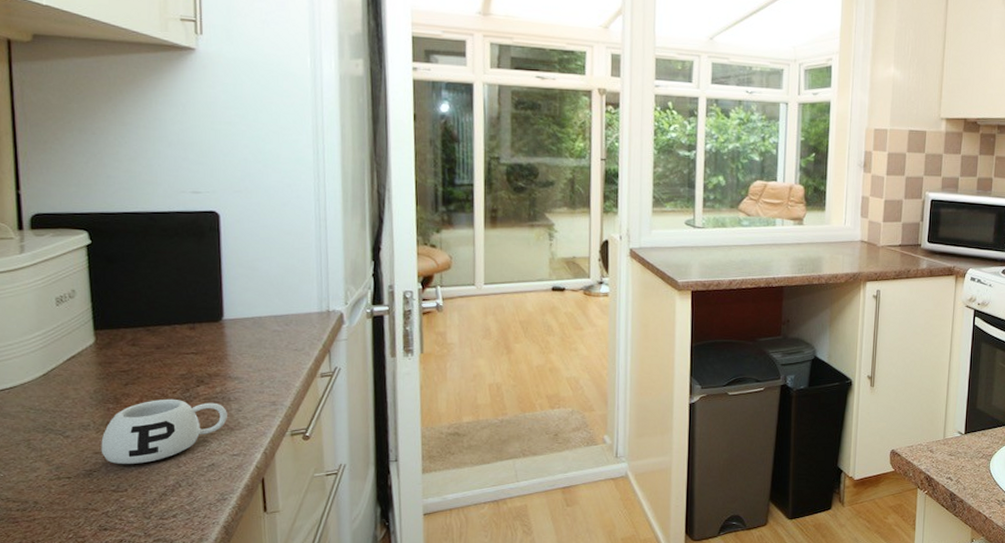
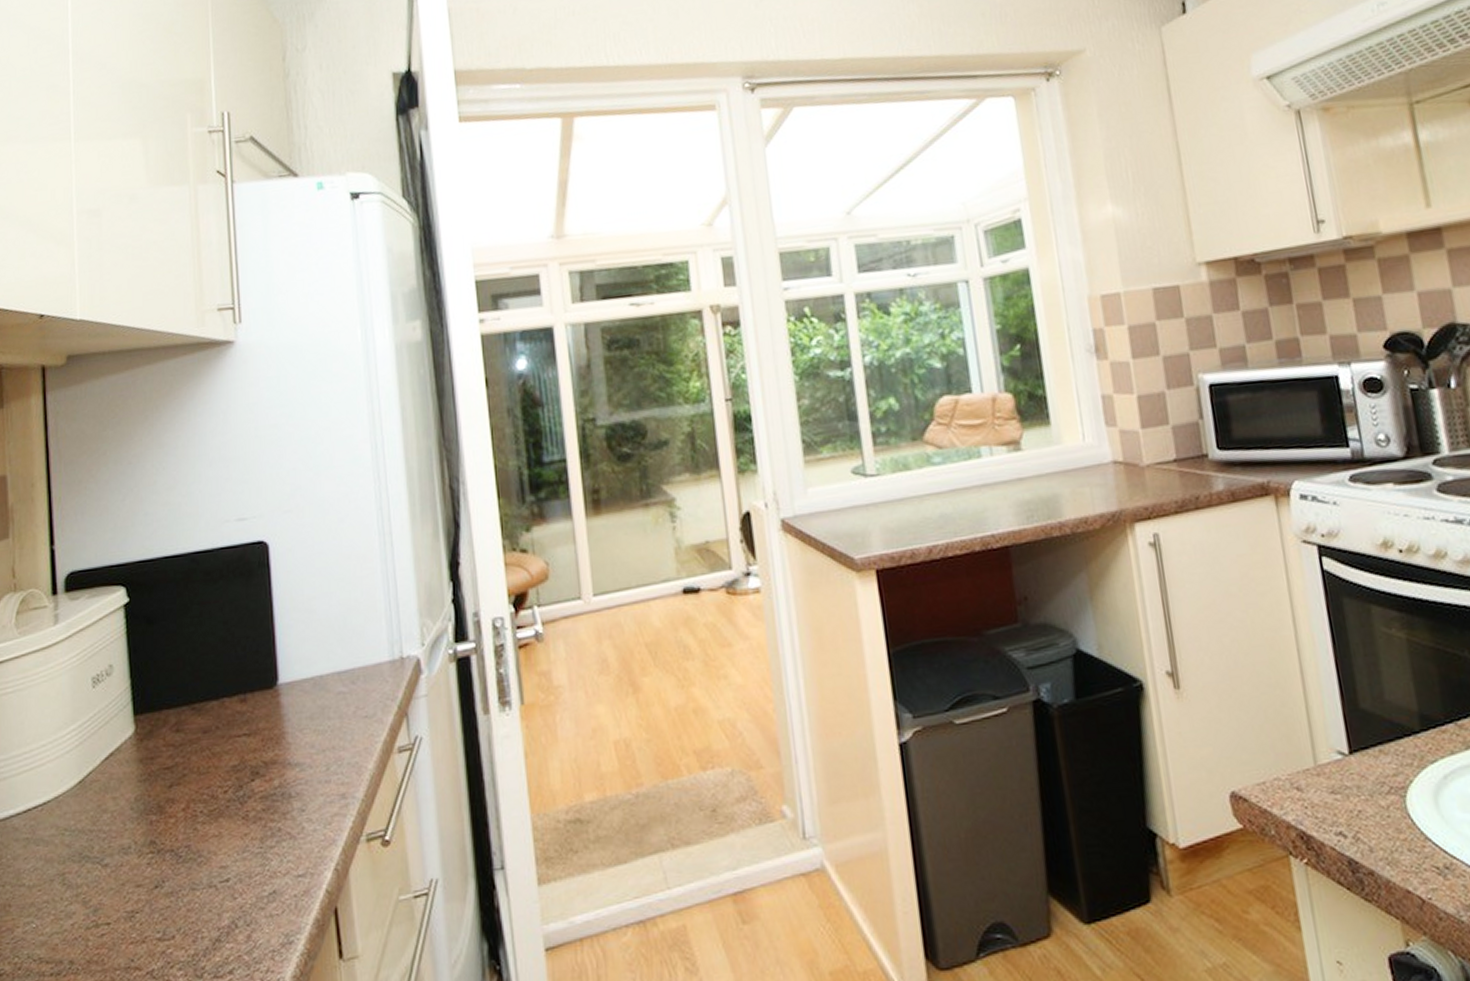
mug: present [101,398,227,464] -> none [143,800,289,900]

